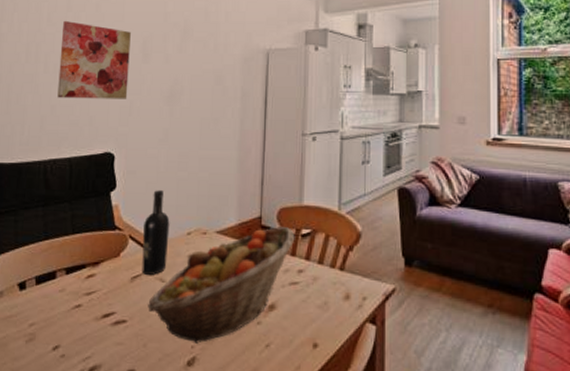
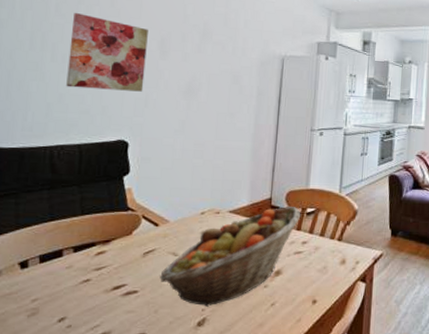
wine bottle: present [142,190,170,275] -> none [154,175,184,250]

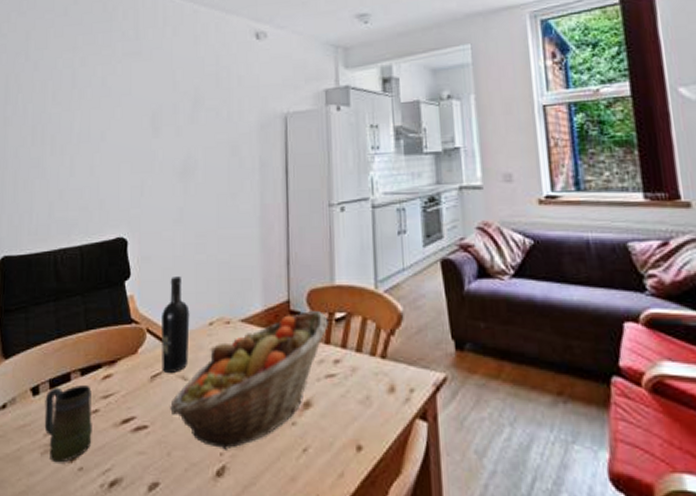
mug: none [32,260,84,323] -> present [44,385,92,463]
wall art: present [66,12,148,92] -> none [65,98,139,182]
wine bottle: none [154,175,184,250] -> present [162,276,190,373]

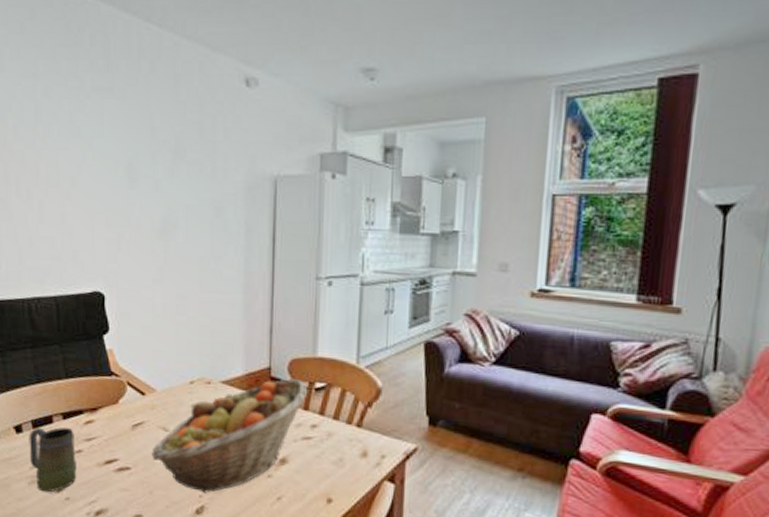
wine bottle: present [162,276,190,373] -> none [142,335,170,424]

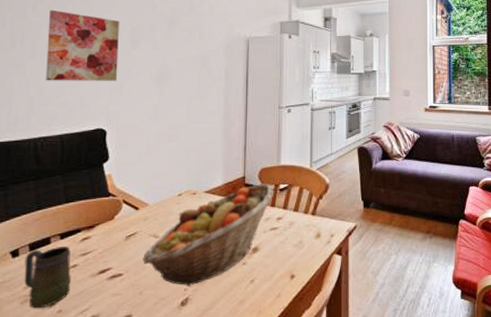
wall art: none [32,134,114,231] -> present [46,9,119,81]

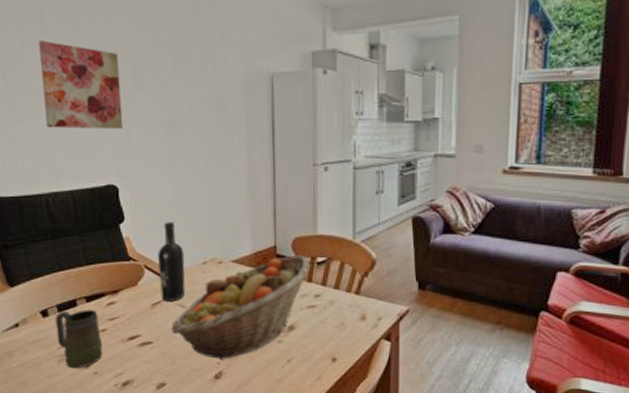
wine bottle: none [136,159,162,233] -> present [158,222,186,302]

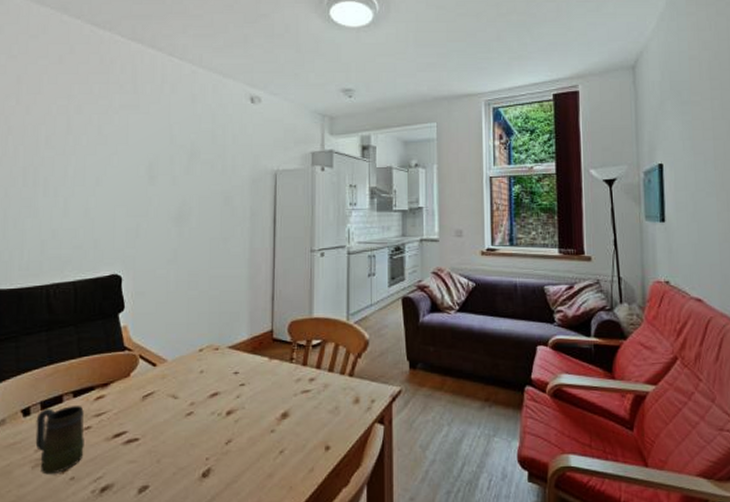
wall art: present [39,39,124,129] -> none [59,143,136,222]
wine bottle: present [158,222,186,302] -> none [153,310,181,392]
fruit basket: present [171,255,311,360] -> none [160,339,306,455]

